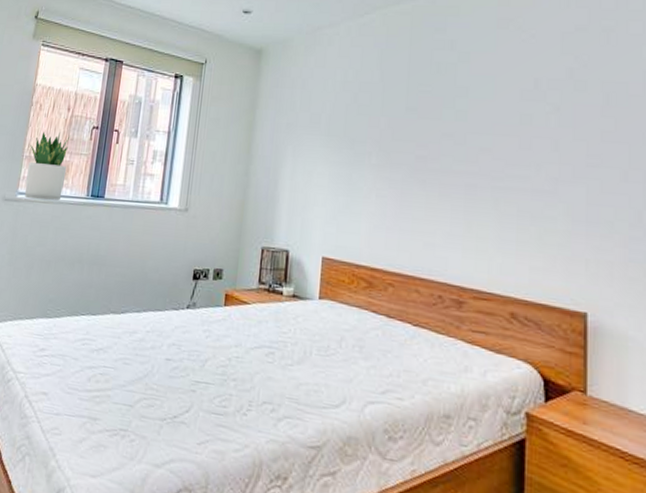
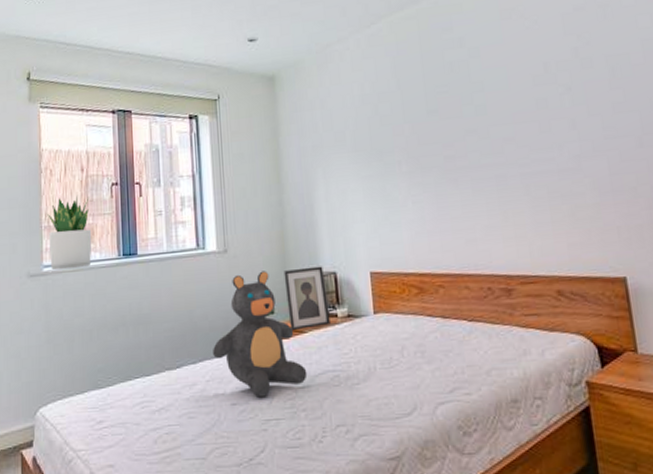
stuffed animal: none [157,234,244,359] -> present [213,271,308,398]
picture frame: none [235,239,277,302] -> present [283,266,331,331]

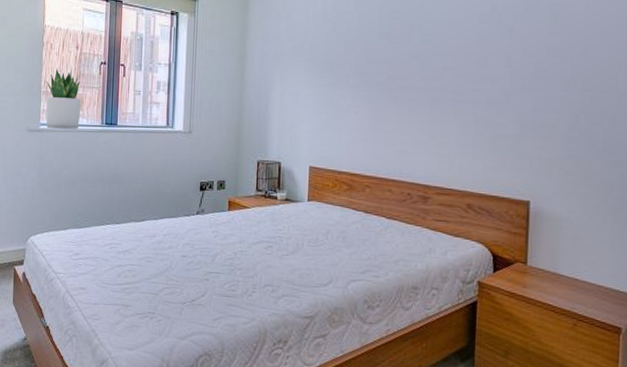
stuffed animal: present [213,271,308,398] -> none [171,153,246,254]
picture frame: present [283,266,331,331] -> none [236,154,271,206]

